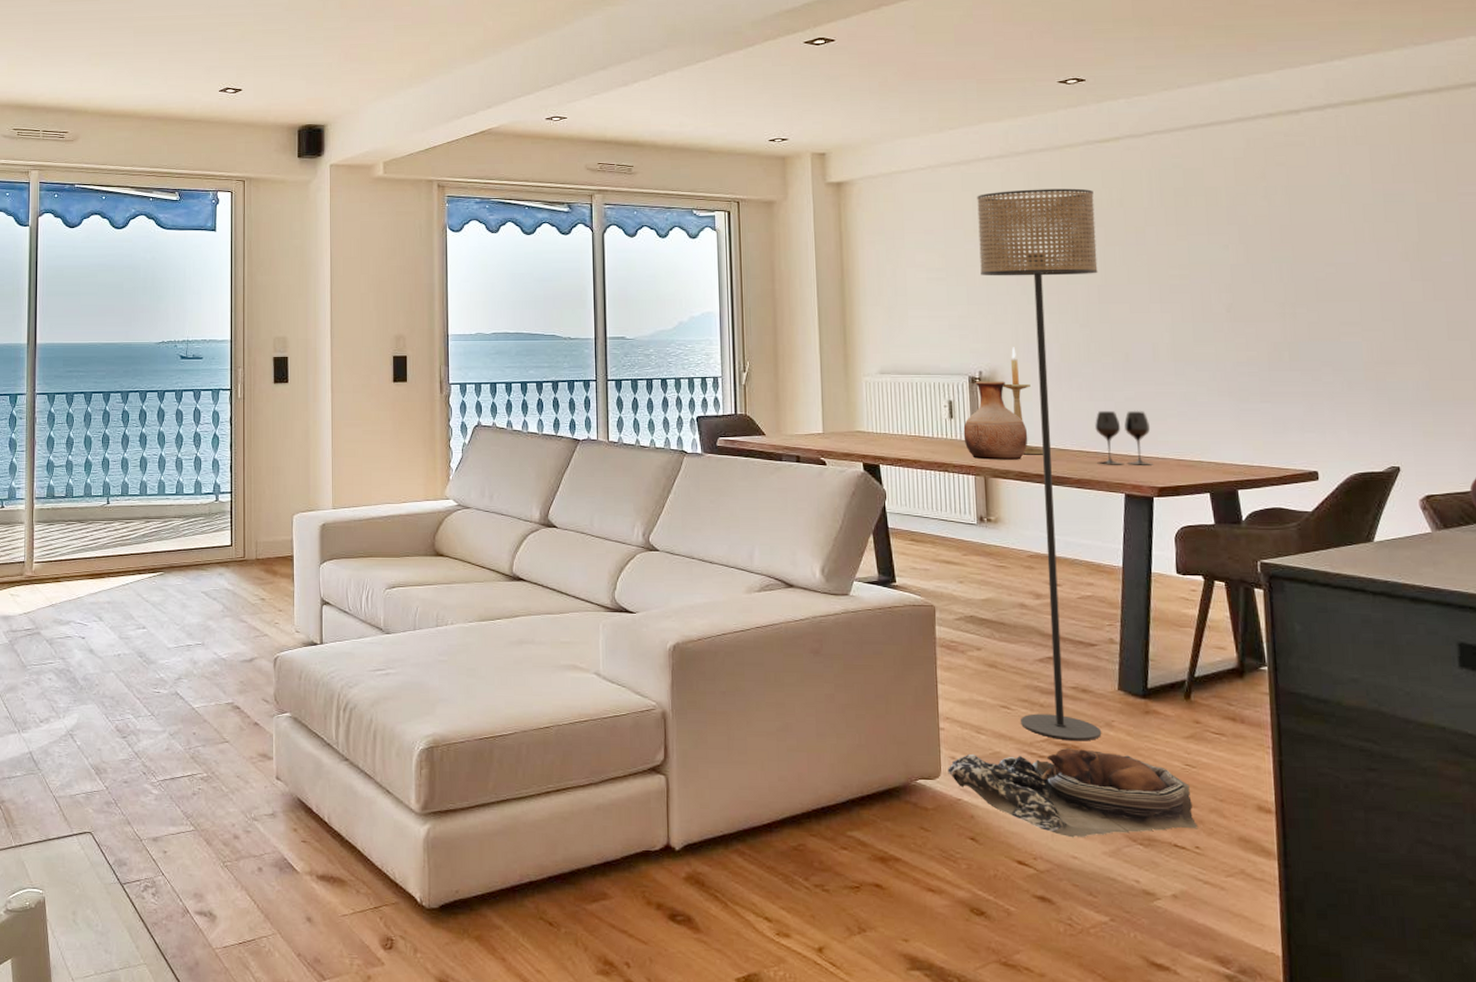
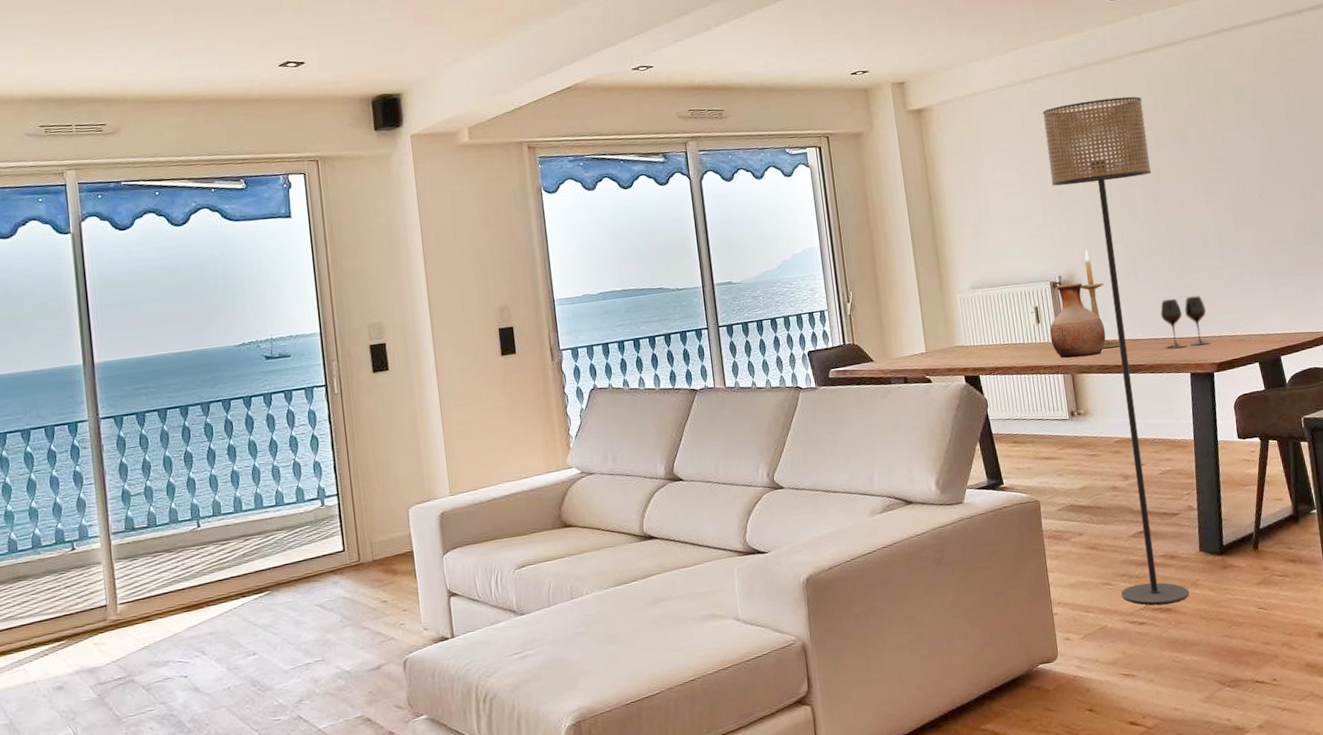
dog bed: present [947,748,1199,838] -> none [1063,608,1274,692]

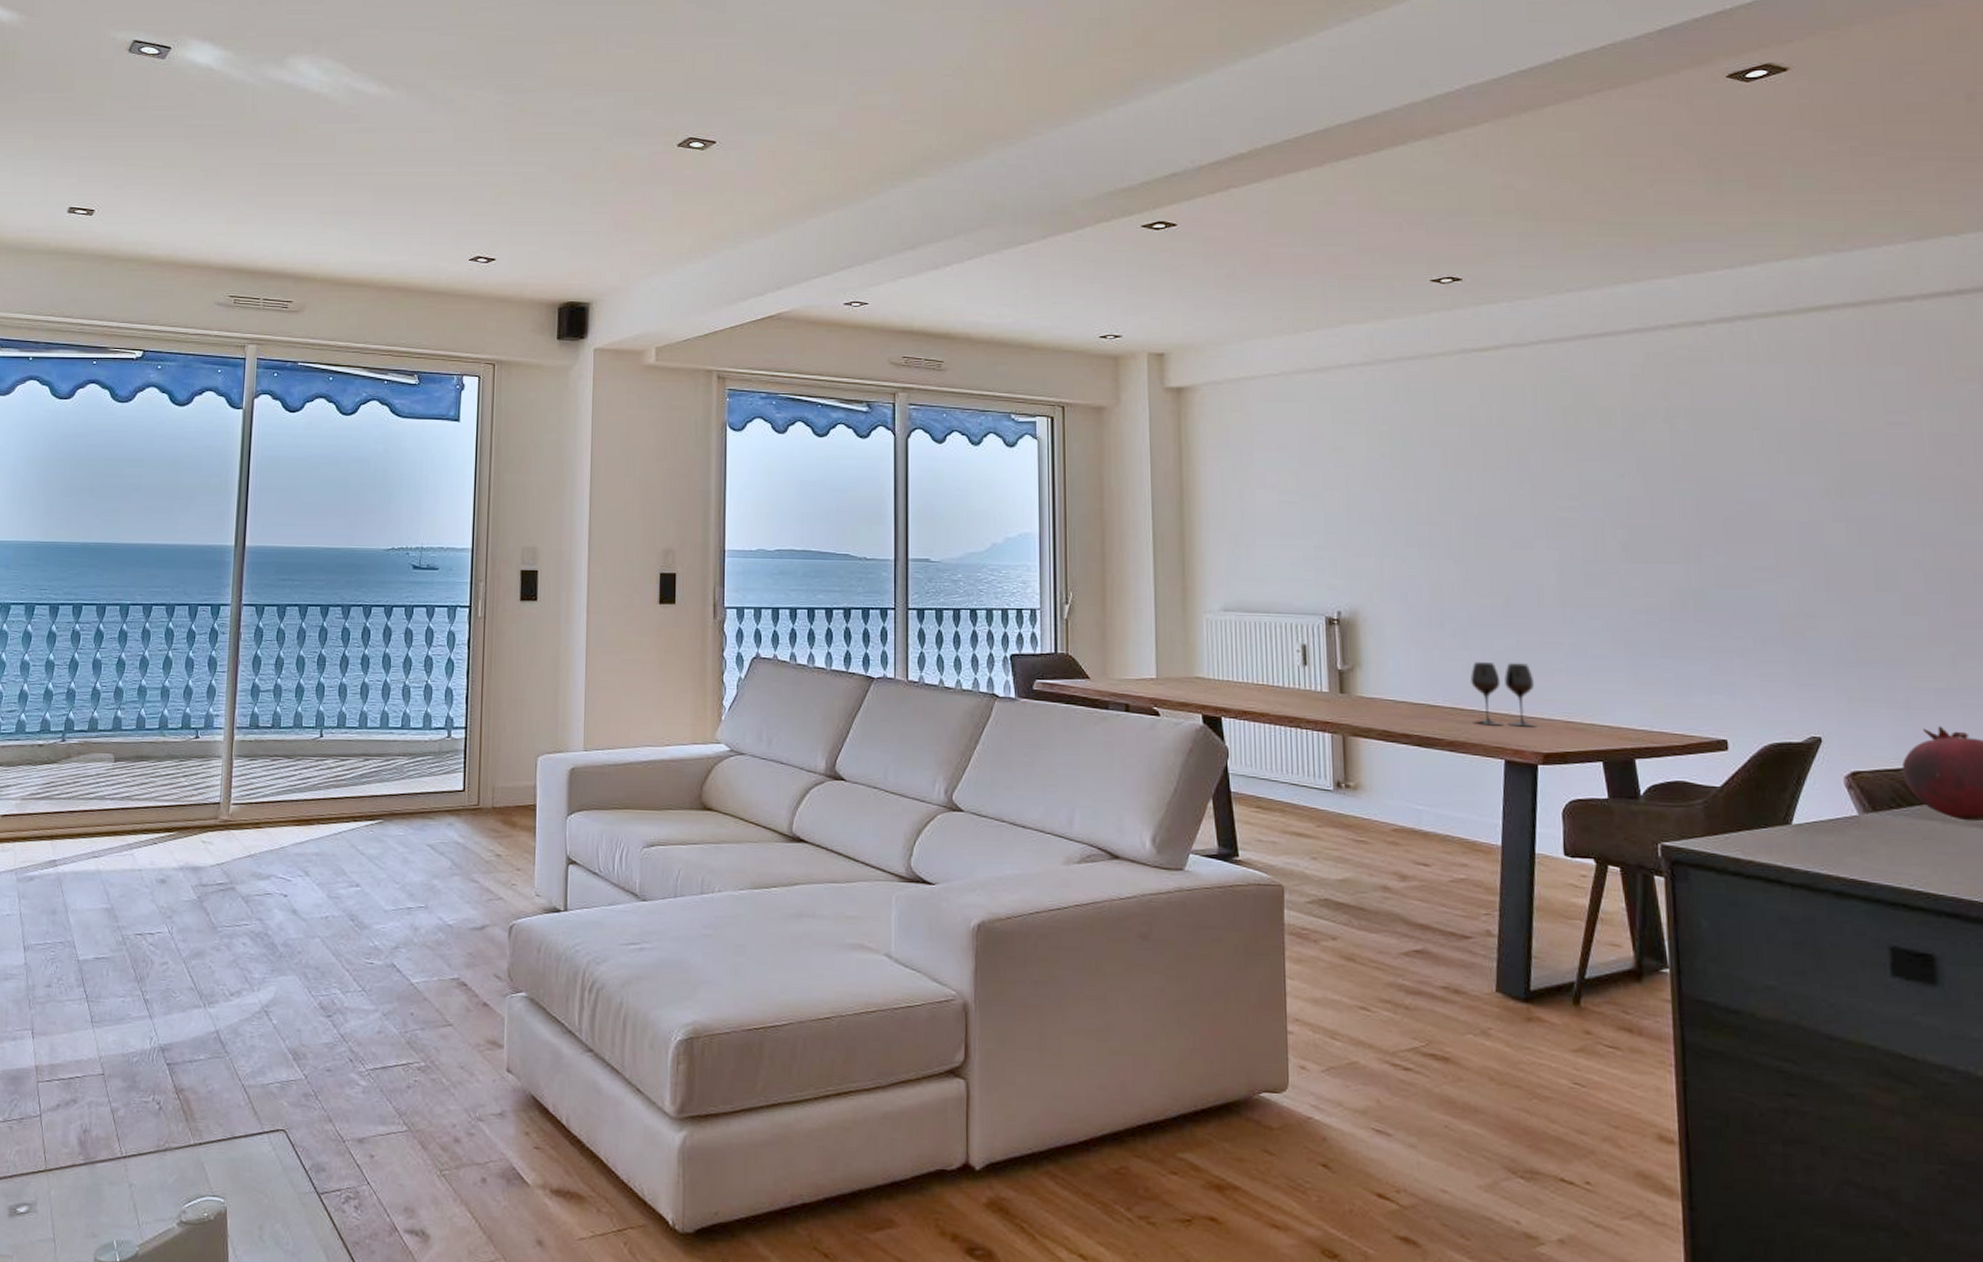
floor lamp: present [1043,96,1190,605] -> none [1337,402,1477,1052]
vase: present [1049,282,1106,359] -> none [1319,623,1394,716]
candlestick: present [1080,250,1120,350] -> none [1365,584,1412,713]

